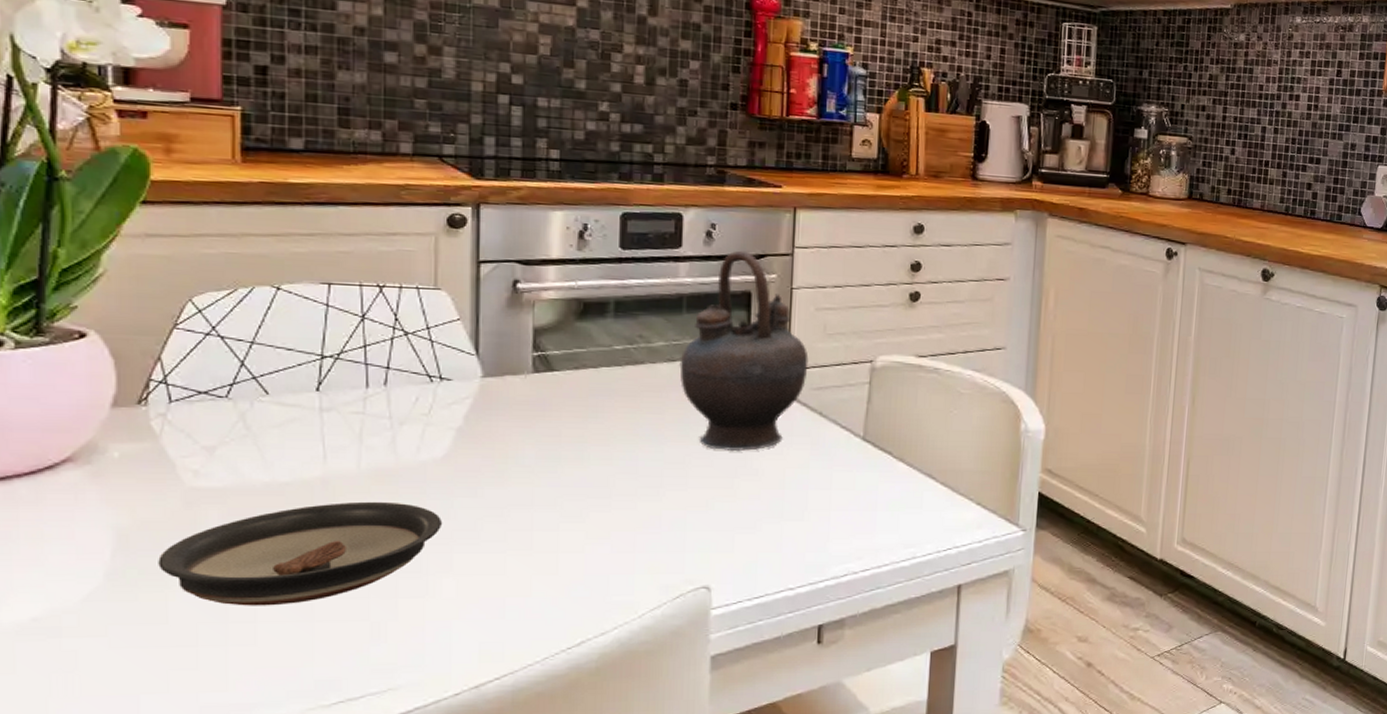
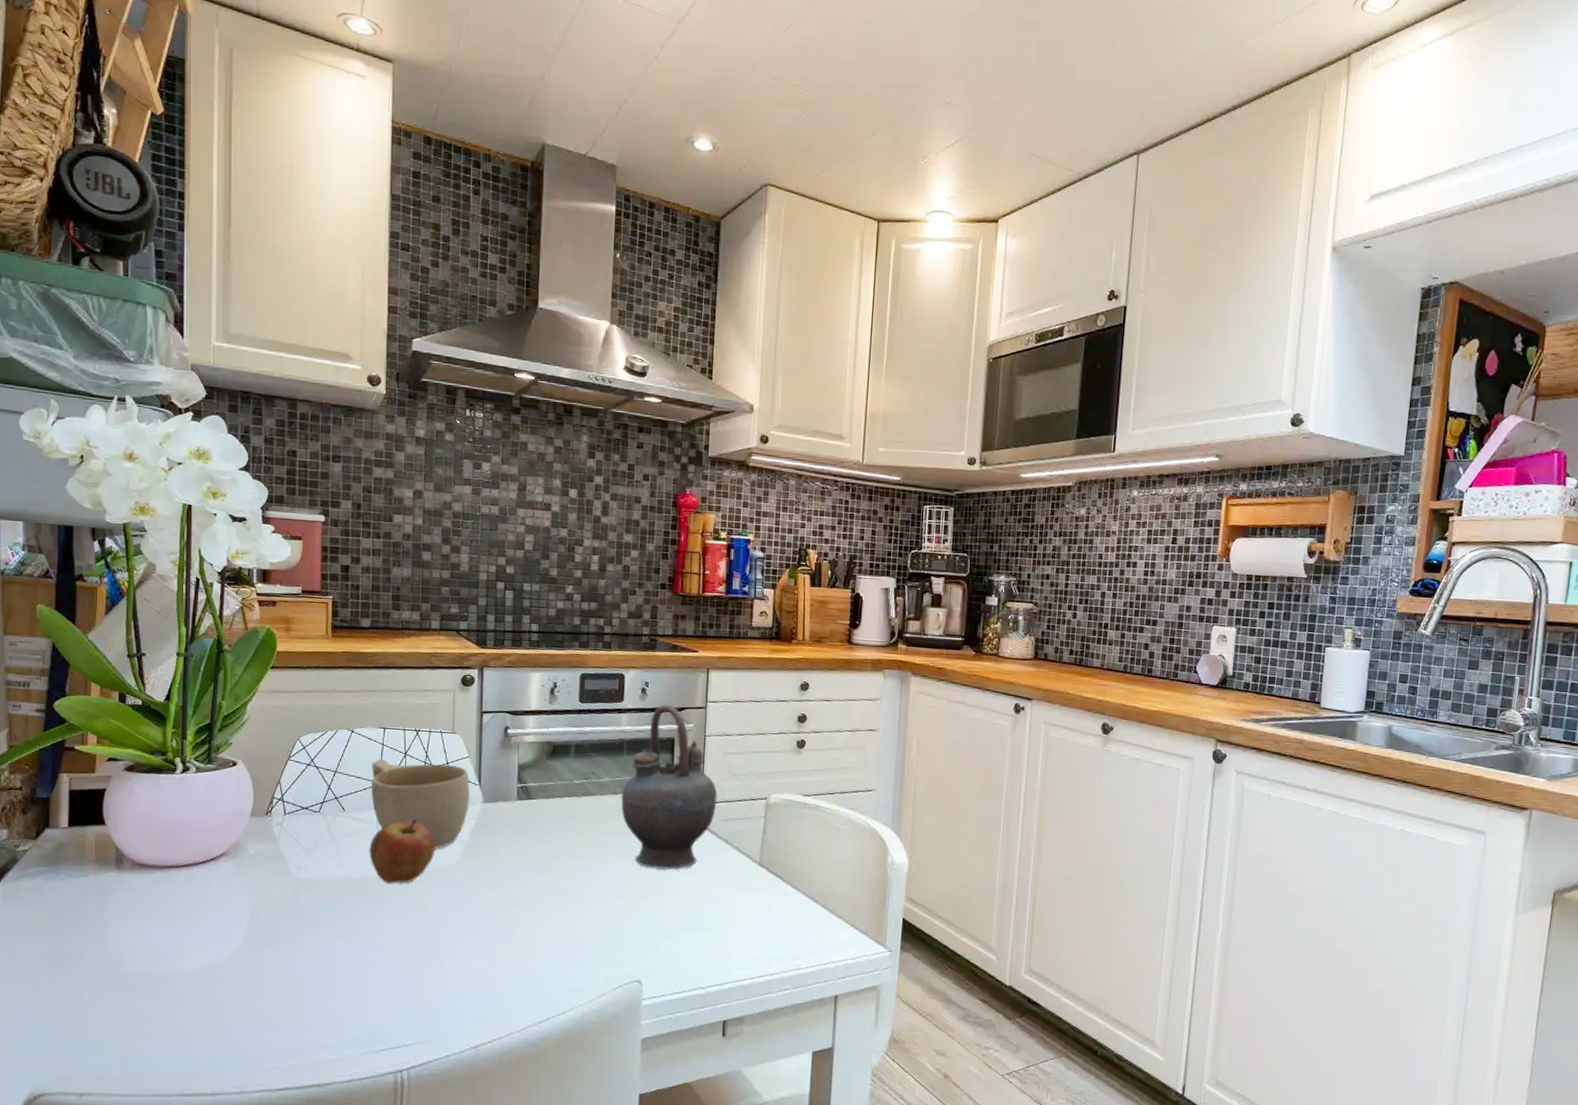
saucer: present [158,501,443,606] -> none [275,895,455,972]
fruit: none [309,402,411,487] -> present [369,819,435,884]
cup: none [310,325,464,439] -> present [371,759,471,849]

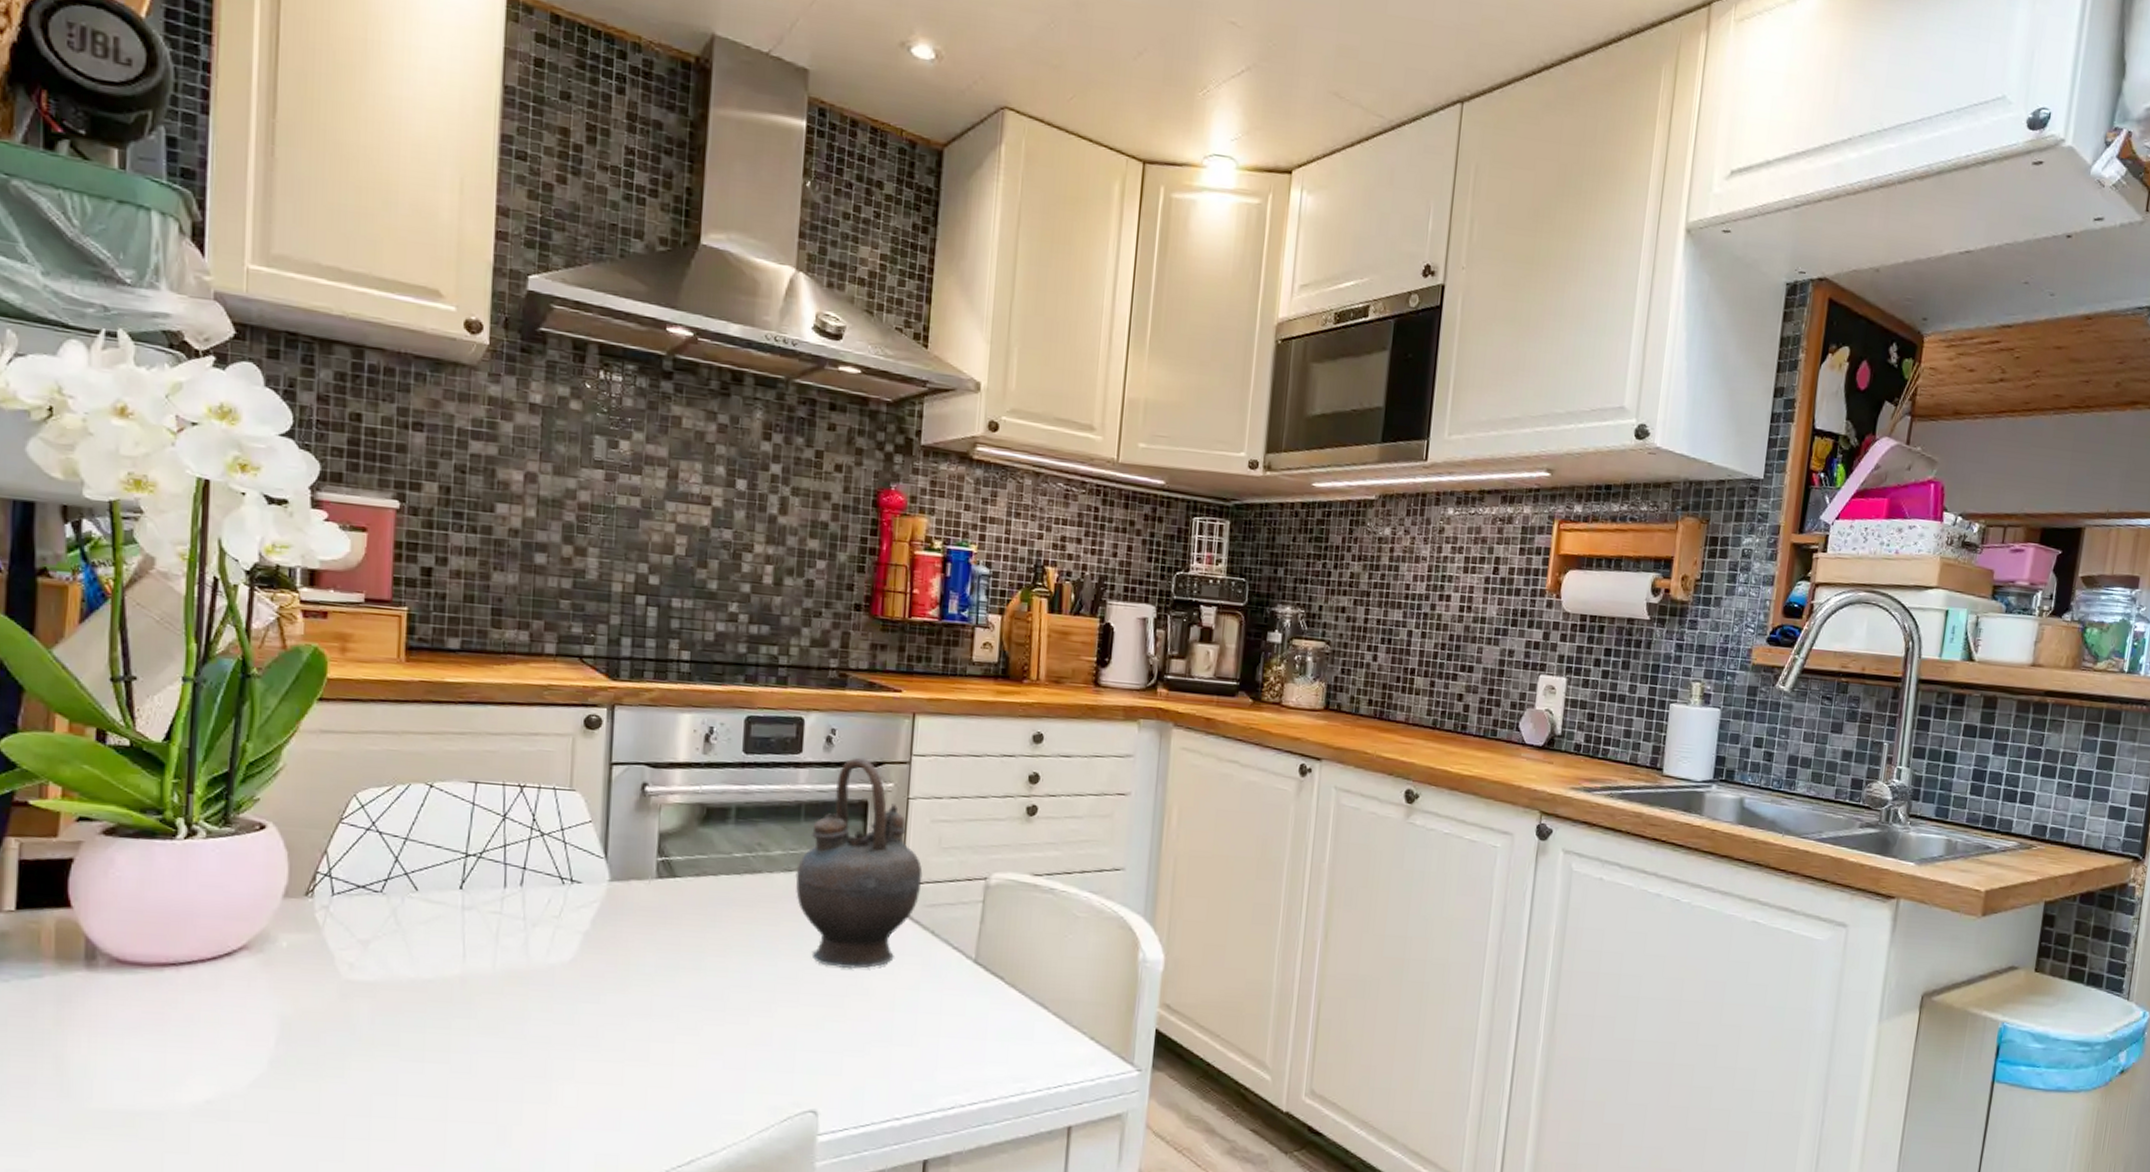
fruit: present [369,819,435,884] -> none [450,902,543,987]
cup: present [371,759,471,849] -> none [455,823,593,941]

